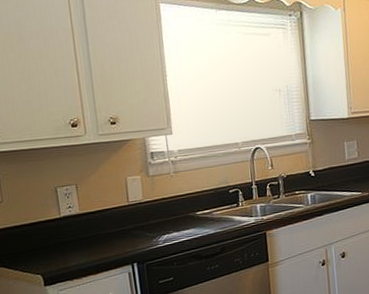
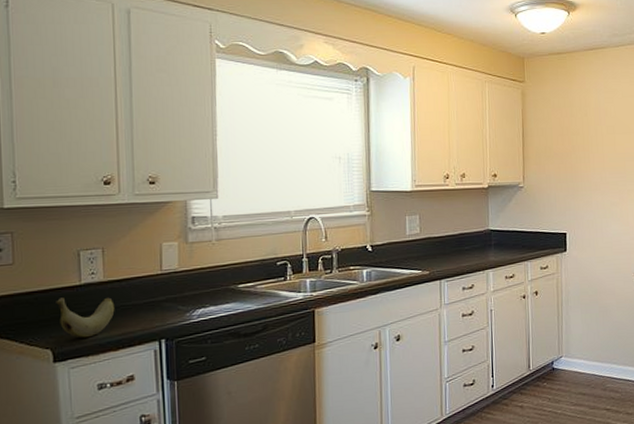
banana: none [41,227,92,264] -> present [56,297,115,338]

